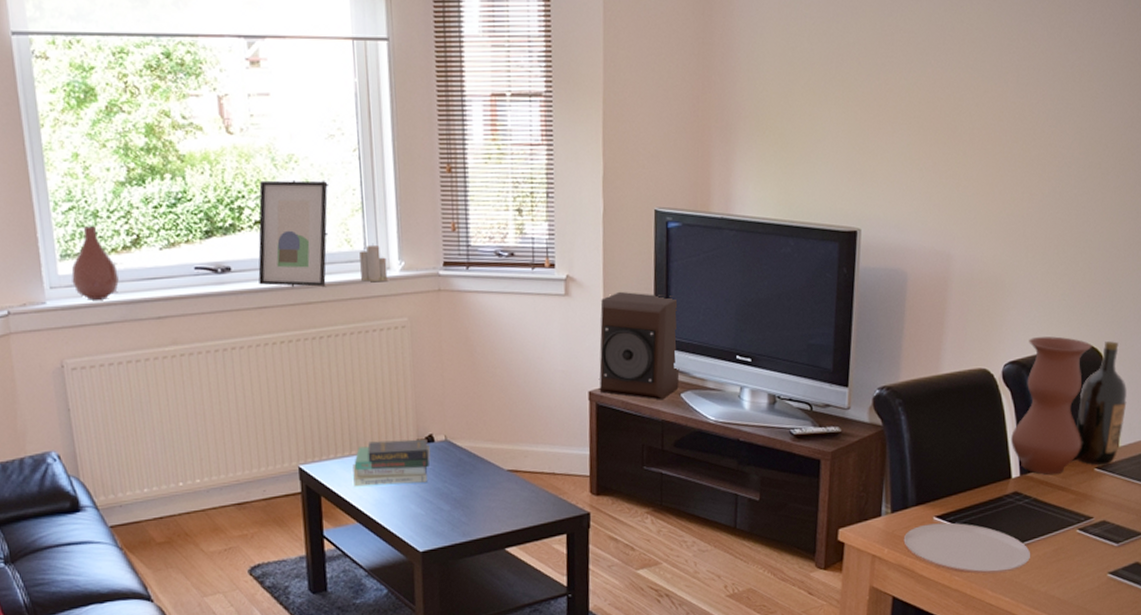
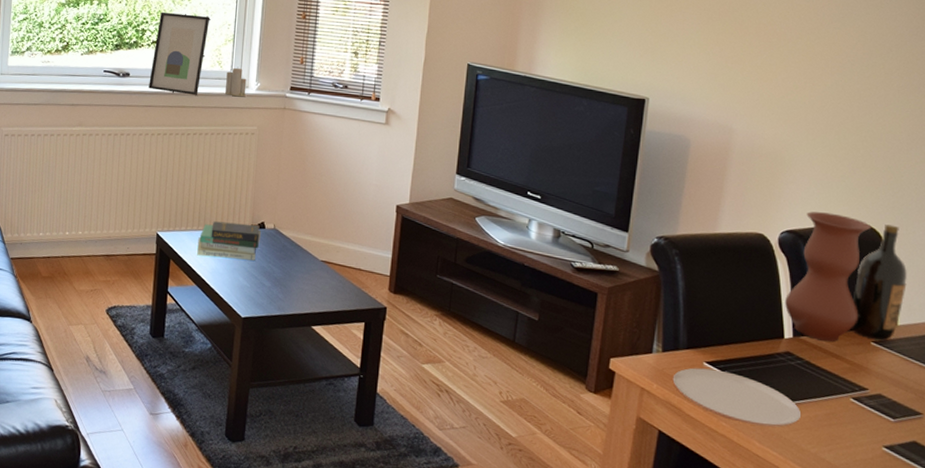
vase: present [71,226,119,300] -> none [16,33,49,87]
speaker: present [599,291,680,400] -> none [405,126,479,221]

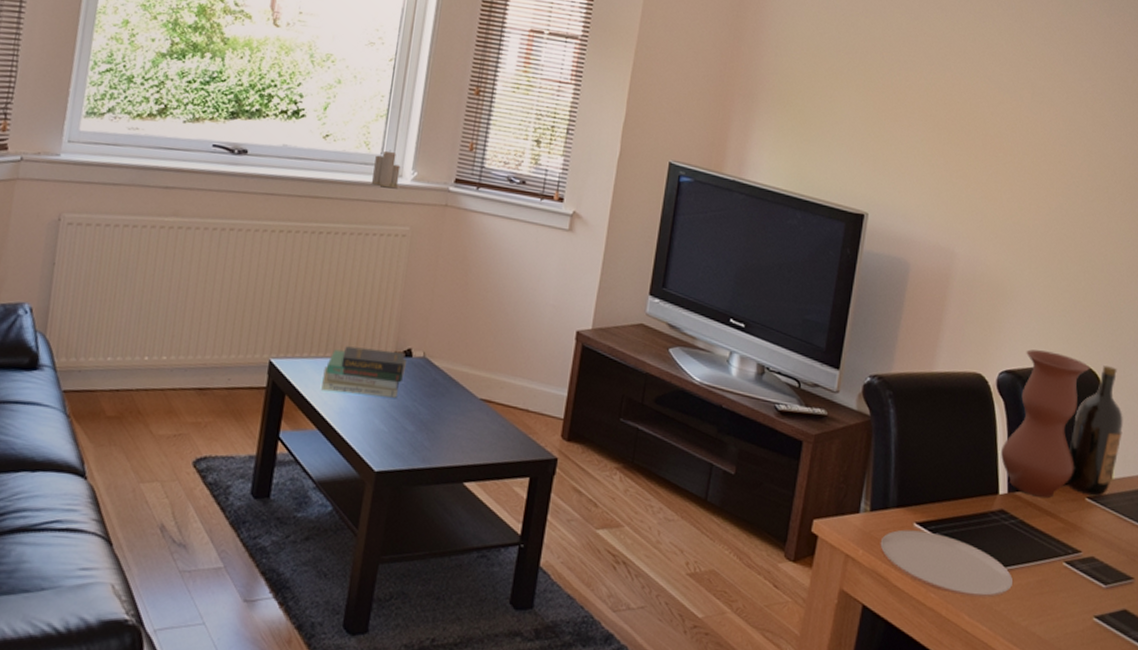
picture frame: present [148,12,212,95] -> none [271,73,360,183]

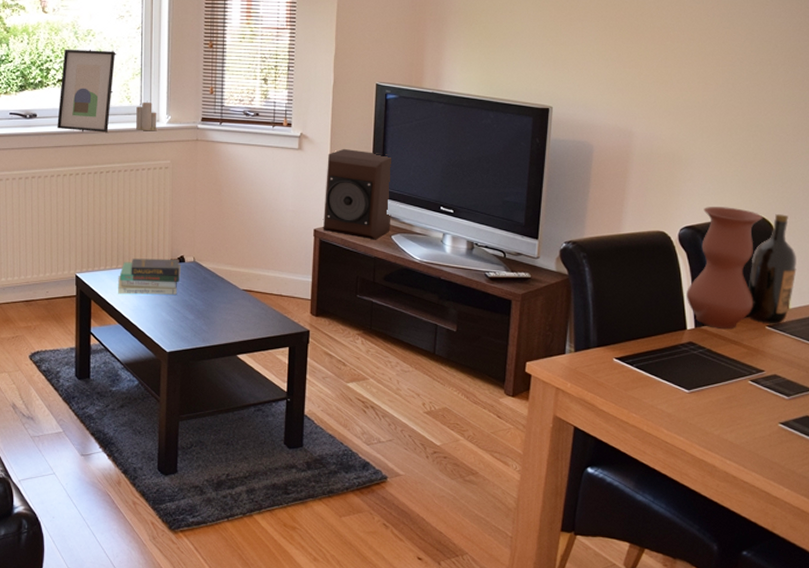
picture frame: none [271,73,360,183] -> present [57,49,117,132]
speaker: none [587,235,678,352] -> present [322,148,391,240]
plate: present [880,529,1014,598] -> none [585,364,705,414]

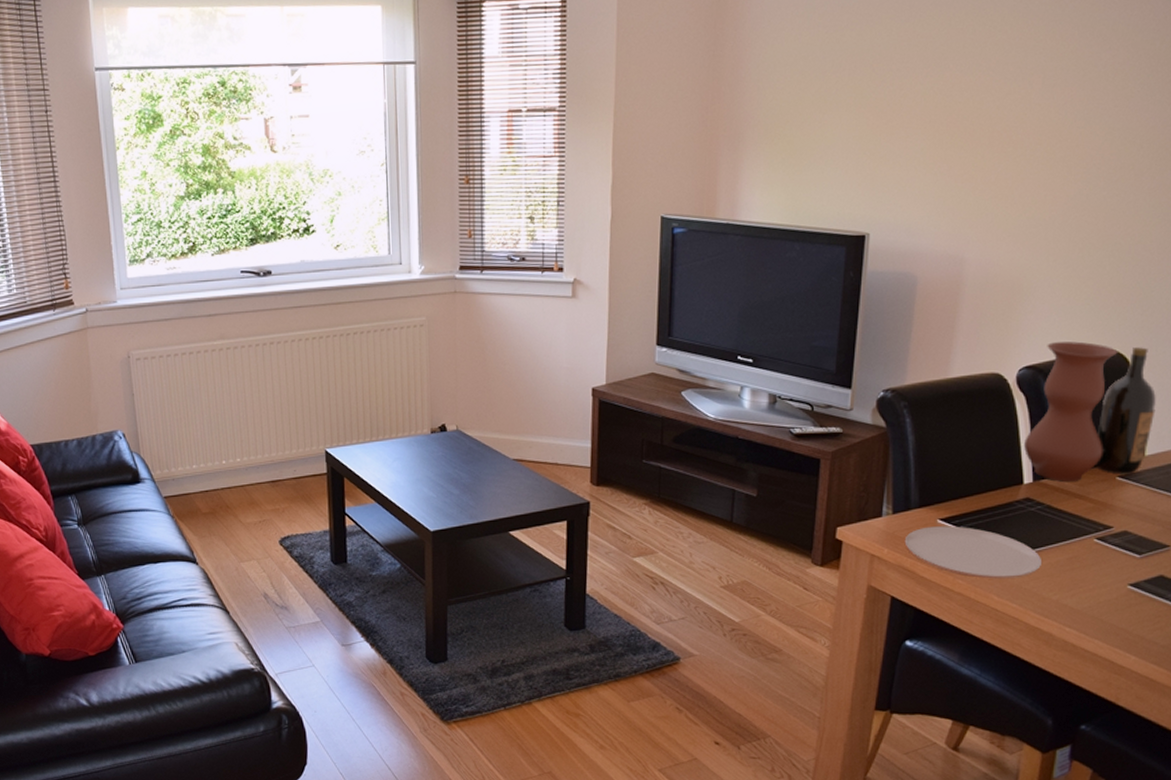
picture frame: present [57,49,117,132] -> none [295,192,359,289]
books: present [118,258,182,295] -> none [373,428,443,470]
candle: present [136,100,157,131] -> none [384,249,409,285]
speaker: present [322,148,391,240] -> none [602,293,681,398]
plate: none [585,364,705,414] -> present [904,526,1043,579]

